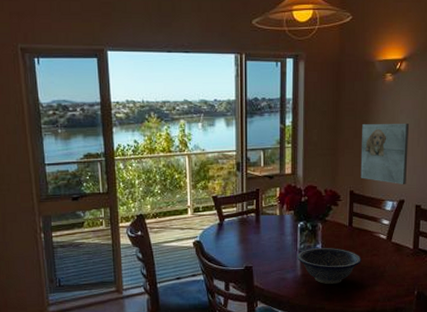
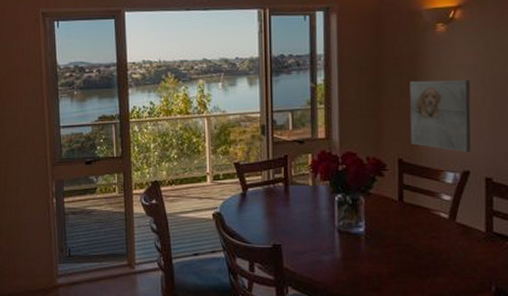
decorative bowl: present [297,247,361,285] -> none [335,225,417,272]

